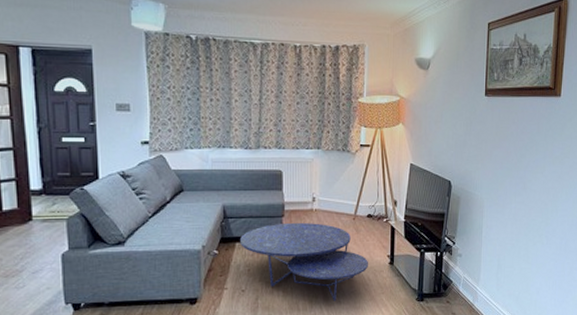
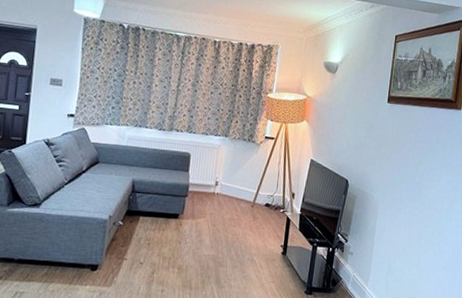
nesting table: present [240,222,368,301] -> none [144,203,262,284]

